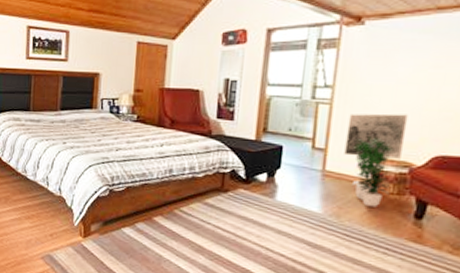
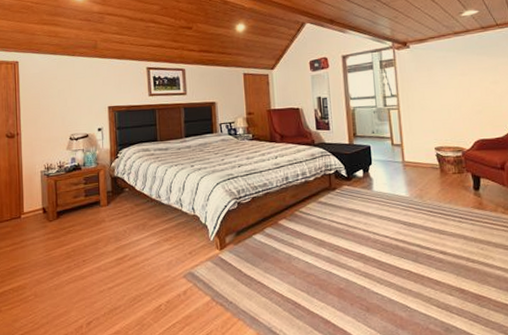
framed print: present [344,113,409,159] -> none [413,111,455,148]
potted plant: present [351,135,394,207] -> none [421,129,454,186]

